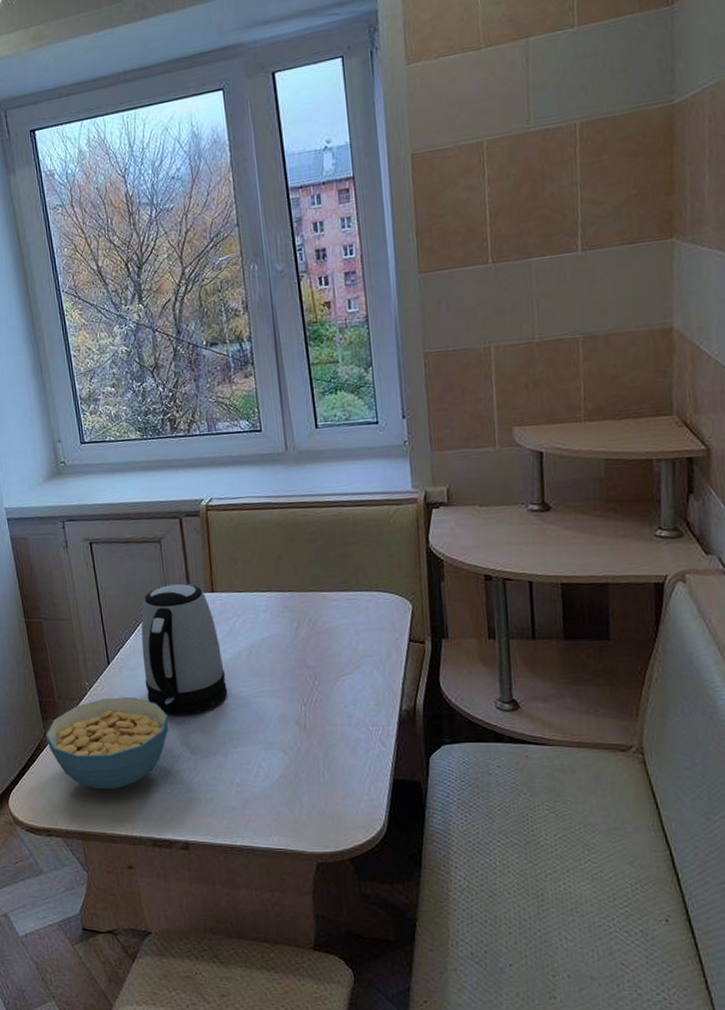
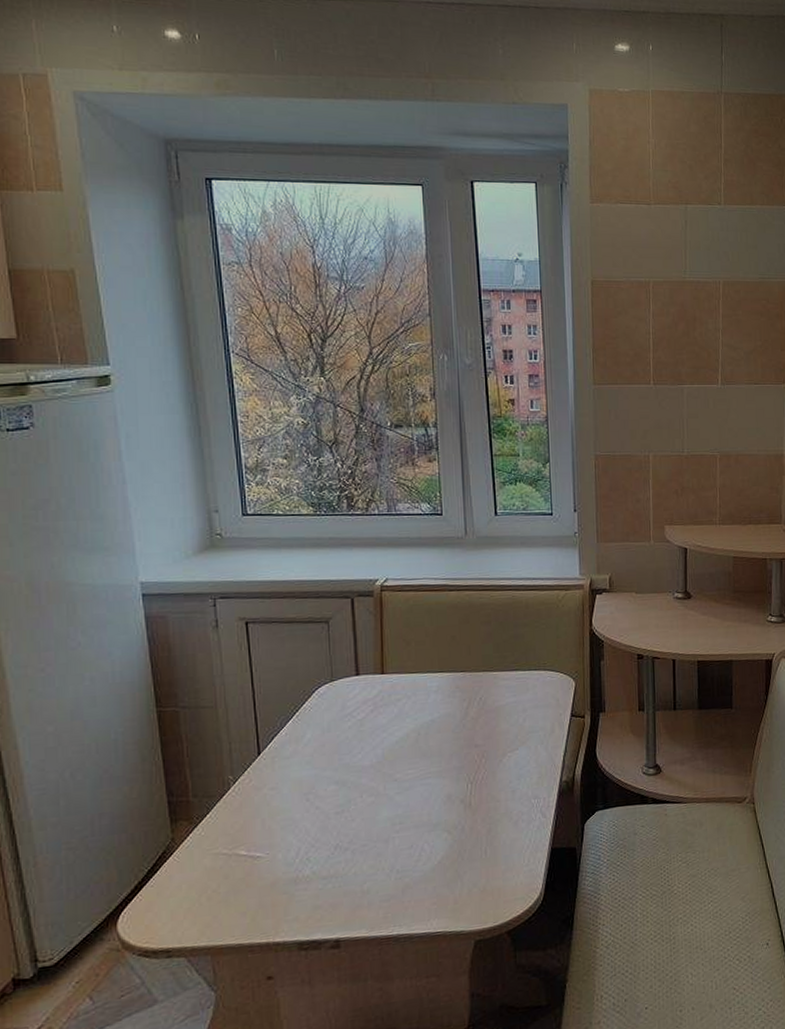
cereal bowl: present [46,697,169,790] -> none [174,788,325,895]
kettle: present [141,583,228,715] -> none [299,665,393,805]

